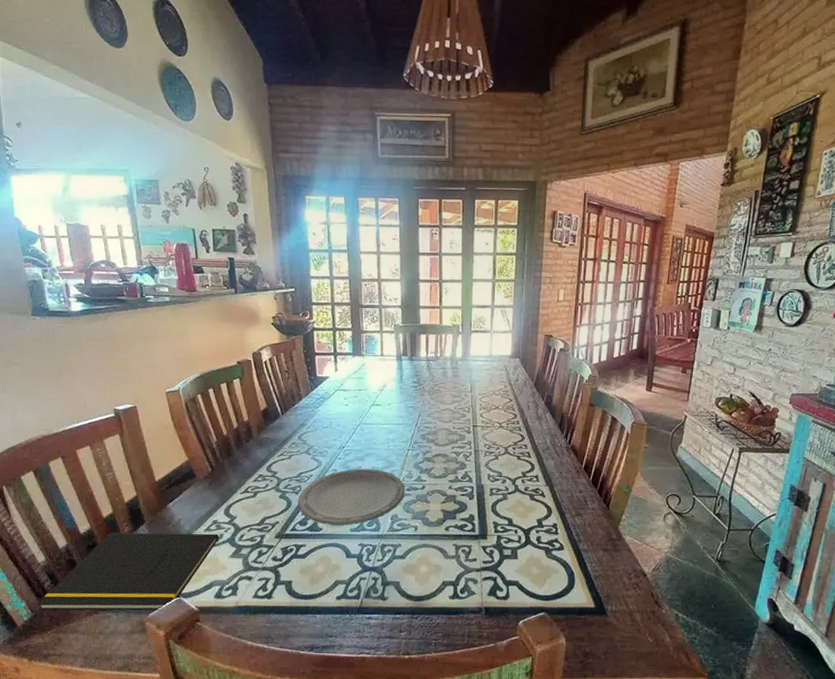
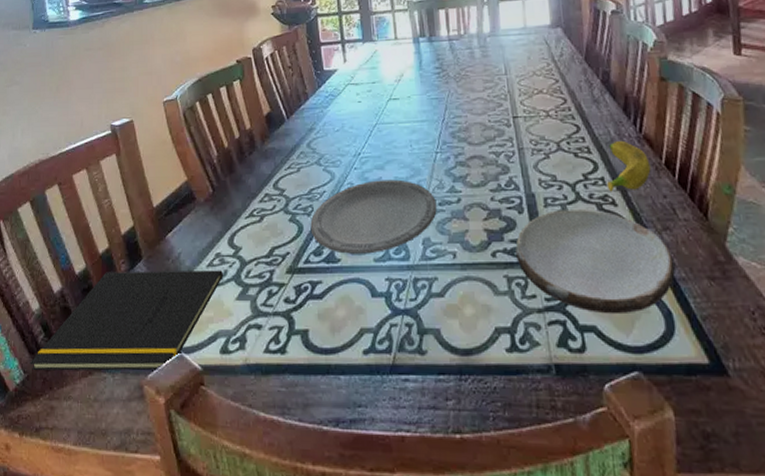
plate: none [464,498,581,574] -> present [515,210,675,315]
banana: none [539,449,573,487] -> present [606,140,651,192]

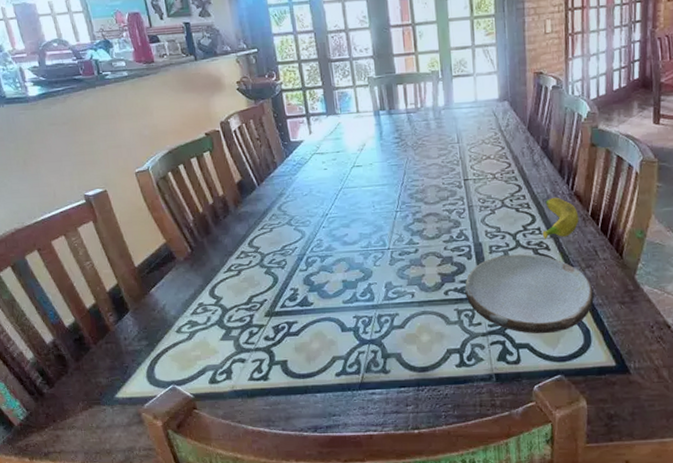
notepad: present [30,270,224,371] -> none [31,316,208,407]
plate: present [310,179,437,254] -> none [284,235,397,299]

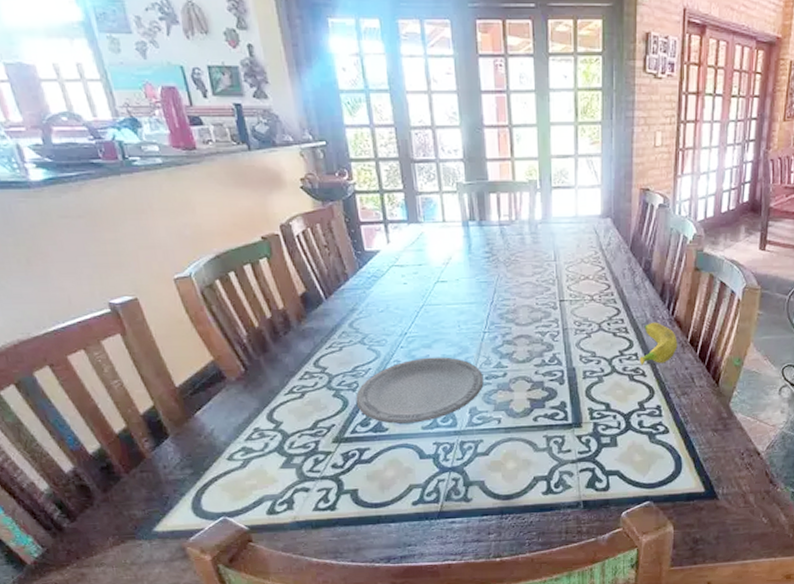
plate: none [284,235,397,299] -> present [355,357,484,424]
plate: present [465,254,594,334] -> none [555,380,688,461]

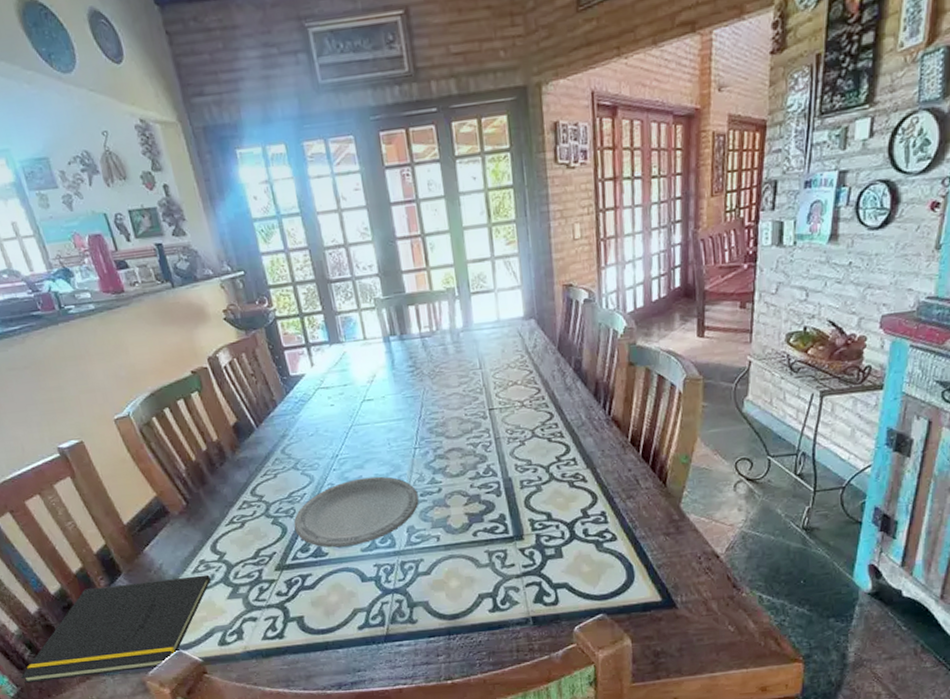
notepad: none [47,443,265,544] -> present [20,574,212,683]
banana: present [639,322,678,365] -> none [577,423,618,470]

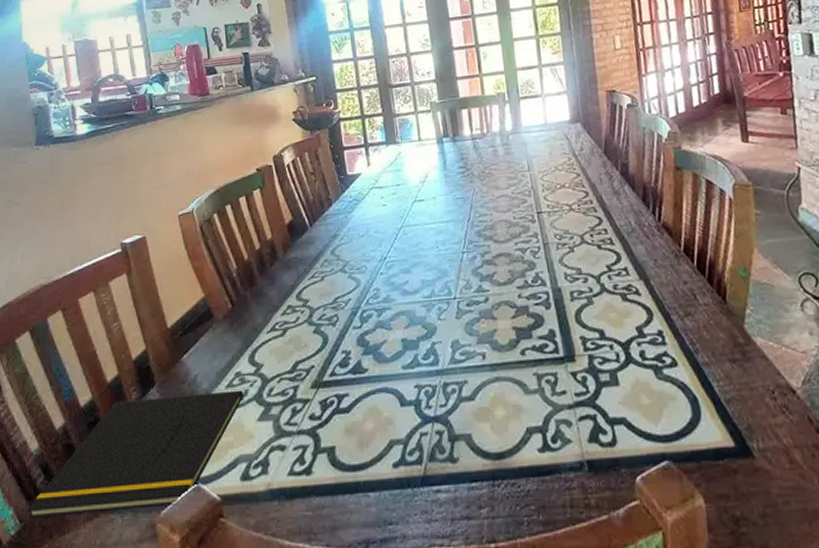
plate: present [293,476,419,548] -> none [335,282,465,363]

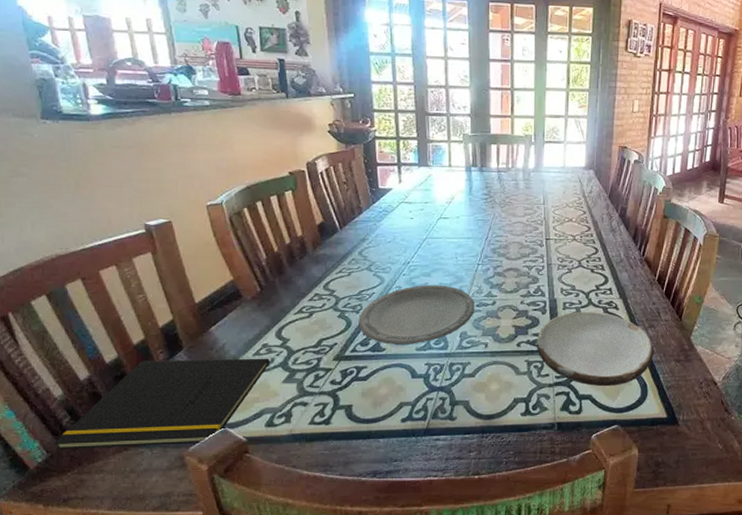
plate: none [335,282,465,363] -> present [358,285,475,344]
plate: none [544,301,698,405] -> present [536,312,654,387]

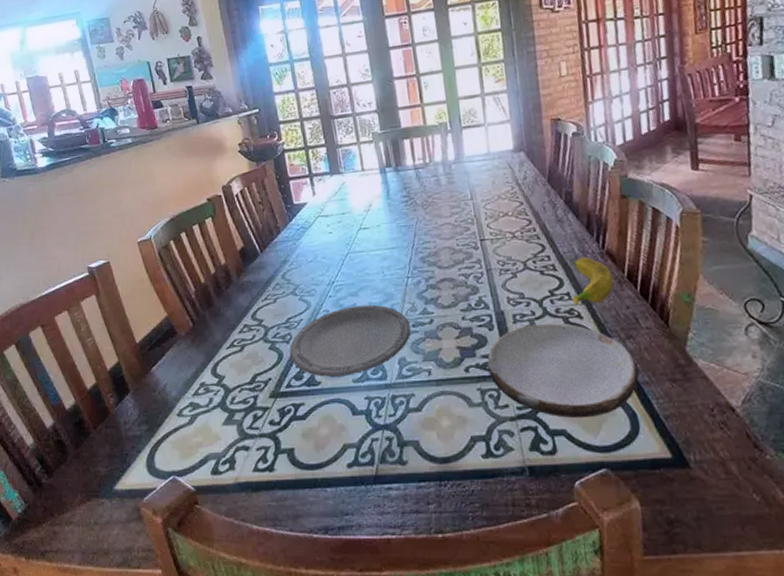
notepad: present [53,358,271,449] -> none [29,398,210,499]
banana: none [613,261,647,299] -> present [572,256,614,306]

